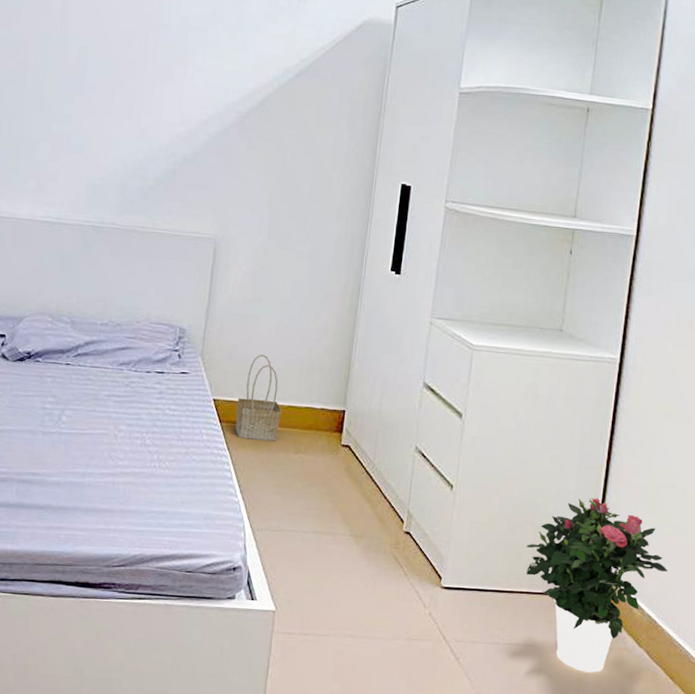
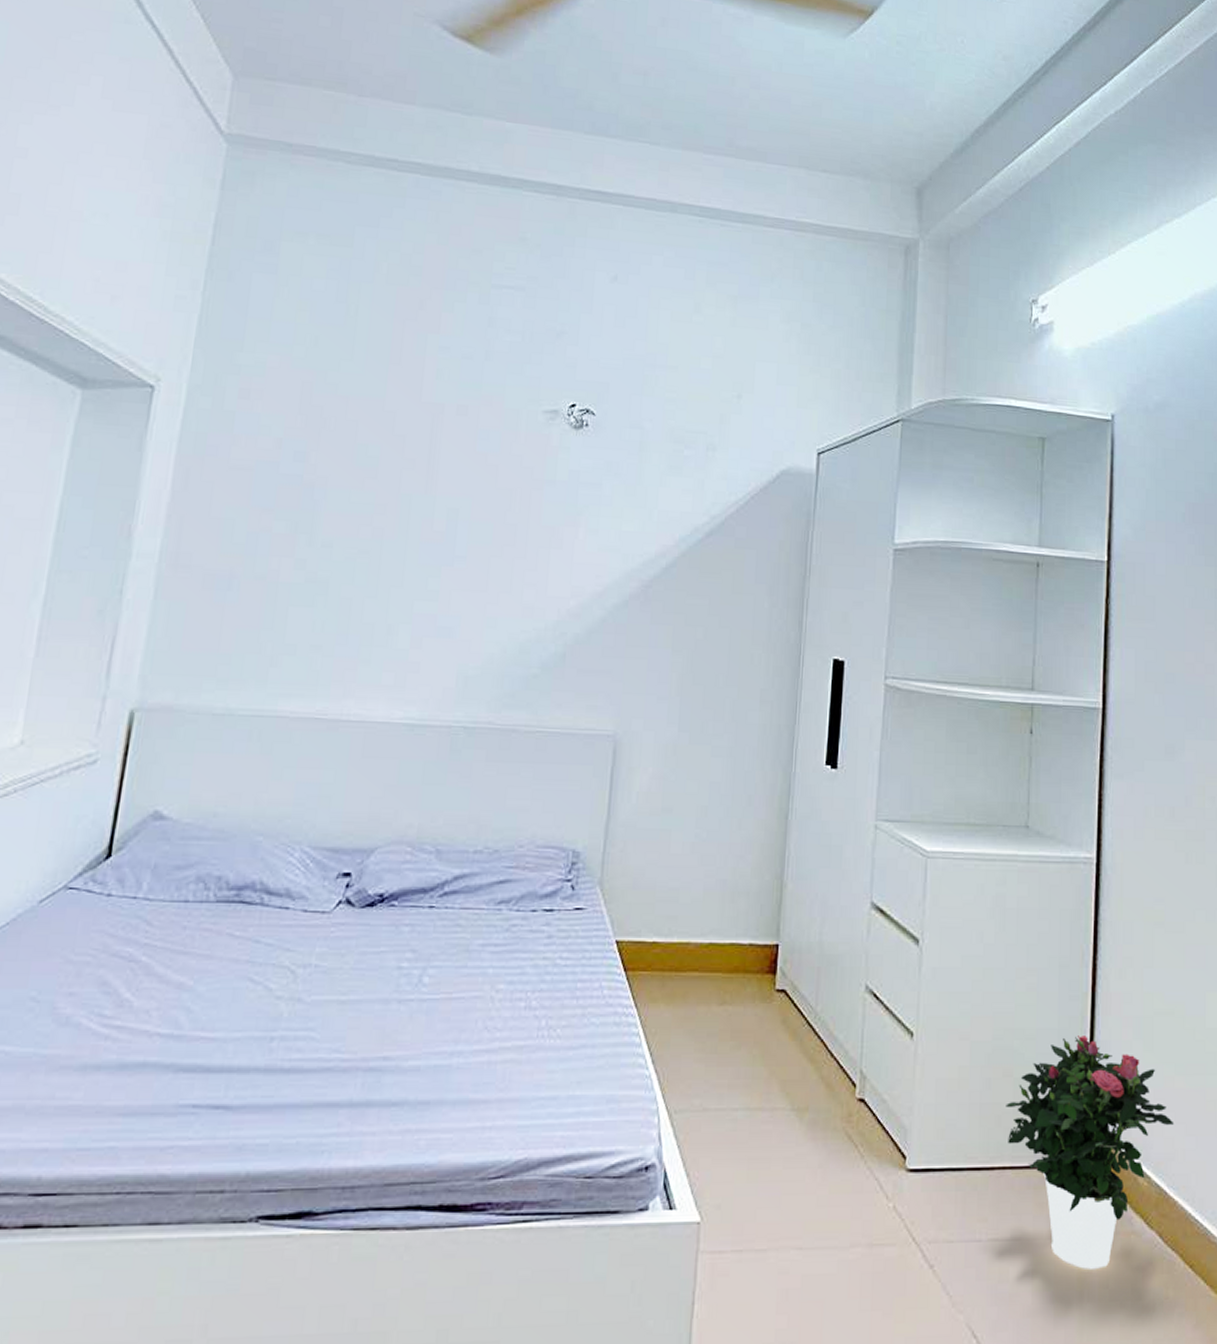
basket: present [235,354,282,441] -> none [644,878,701,991]

